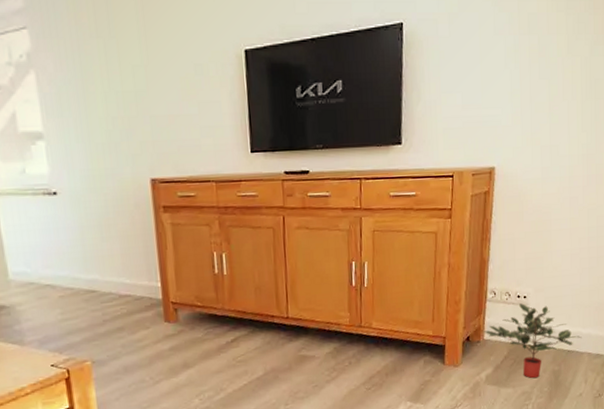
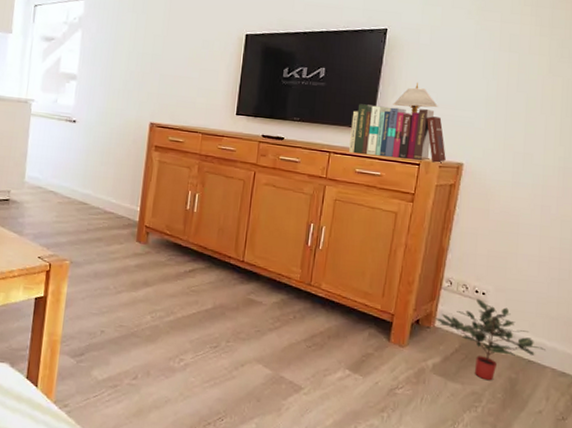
books: none [378,113,478,176] -> present [349,104,446,163]
table lamp: none [419,82,466,122] -> present [393,82,439,115]

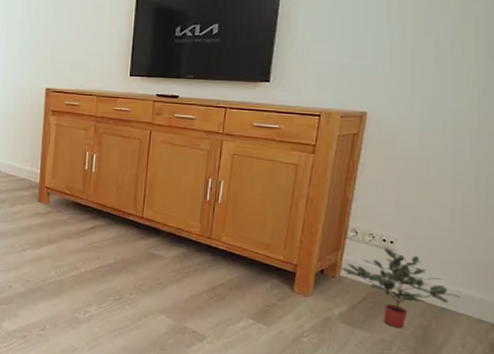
books: present [349,104,446,163] -> none [246,58,348,113]
table lamp: present [393,82,439,115] -> none [290,32,340,66]

